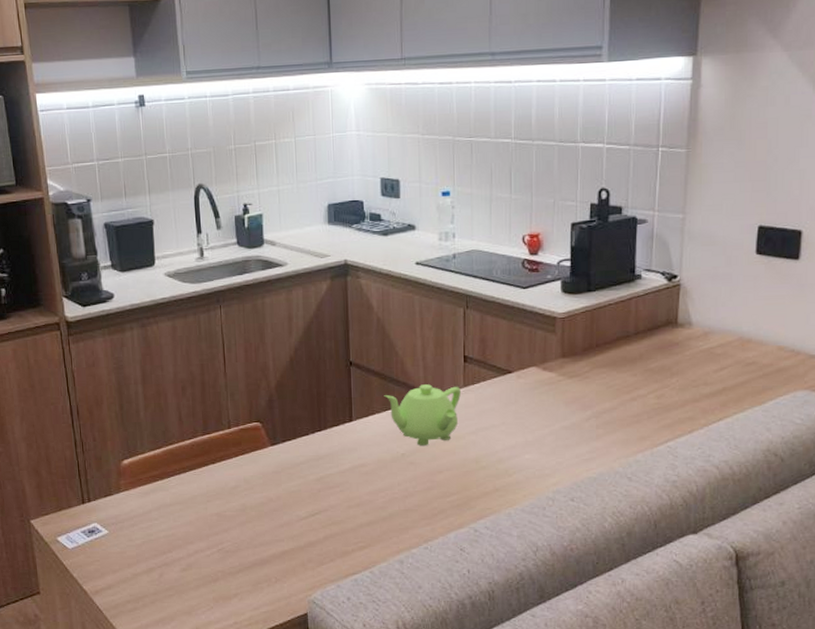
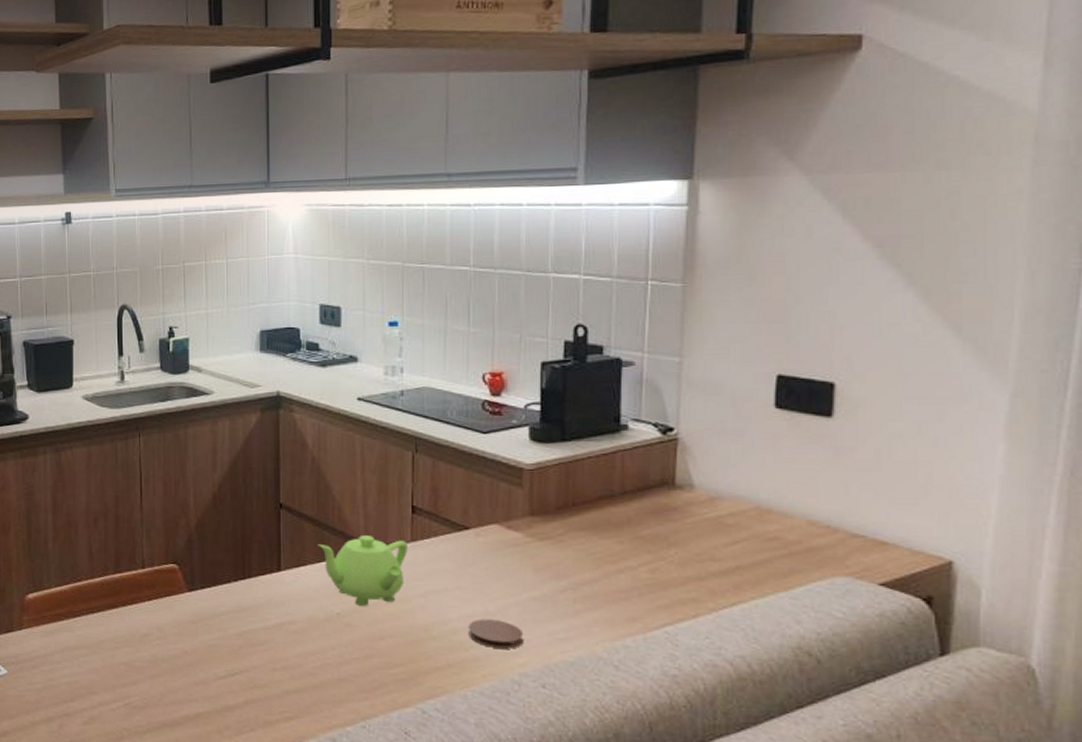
coaster: none [512,448,557,472] -> present [468,618,524,649]

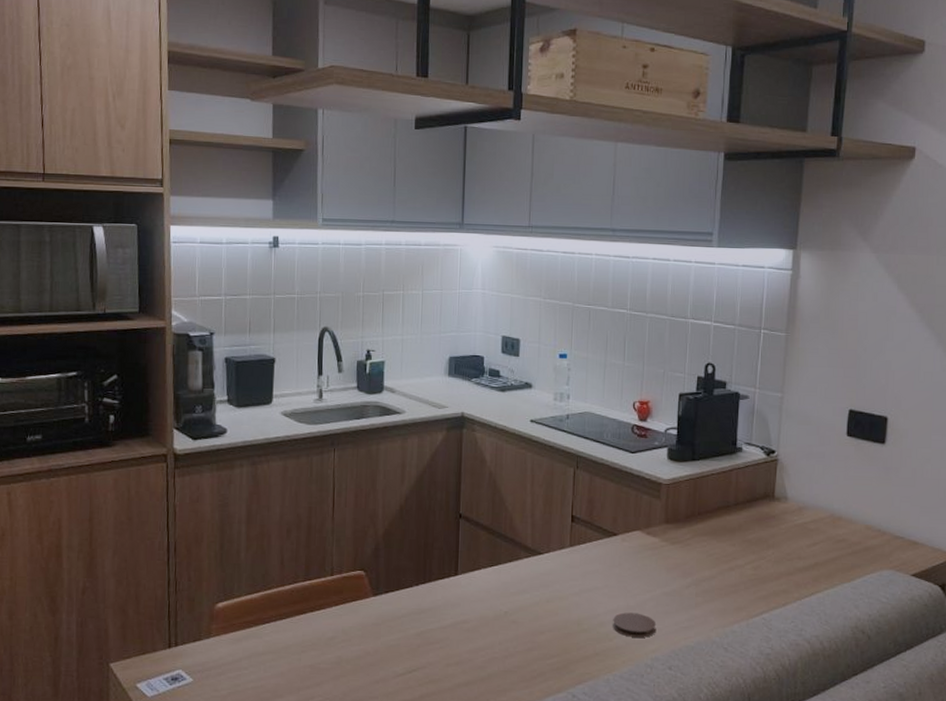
teapot: present [317,535,407,606] -> none [491,542,567,605]

